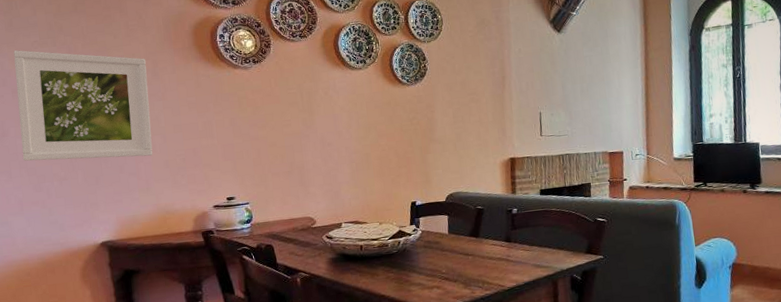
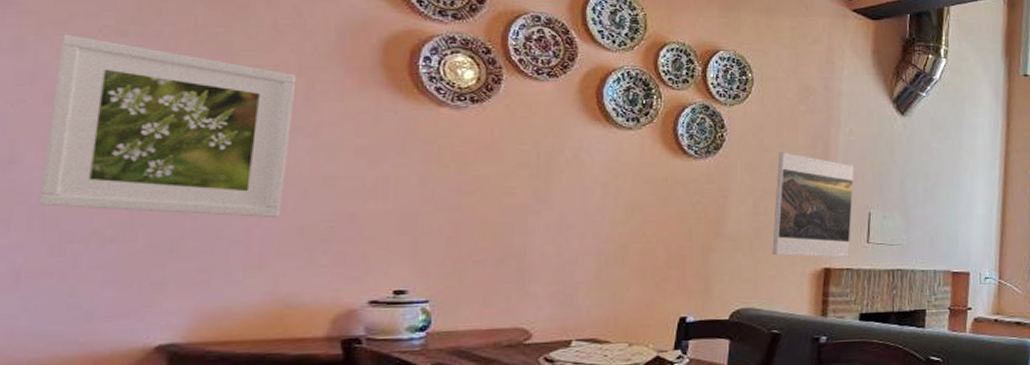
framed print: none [467,72,529,152] -> present [772,151,854,257]

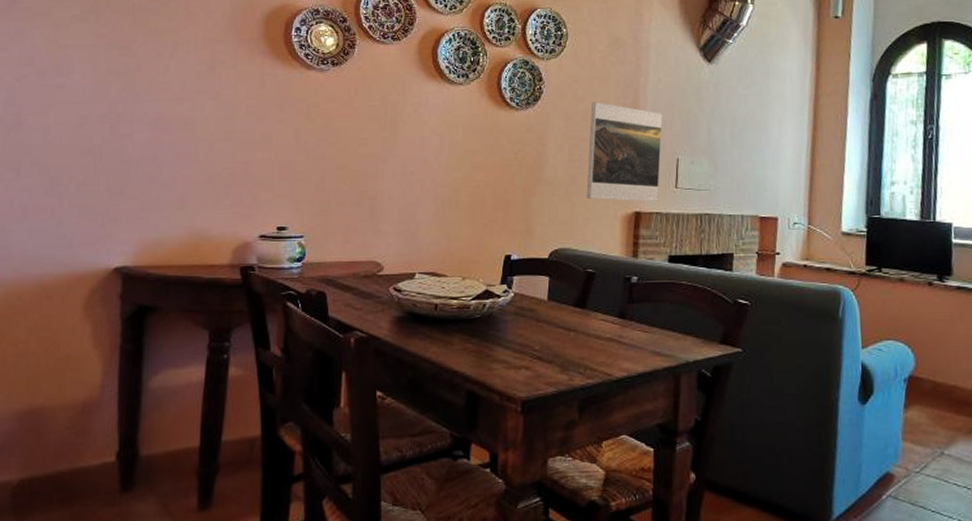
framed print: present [38,35,297,219] -> none [36,24,204,167]

